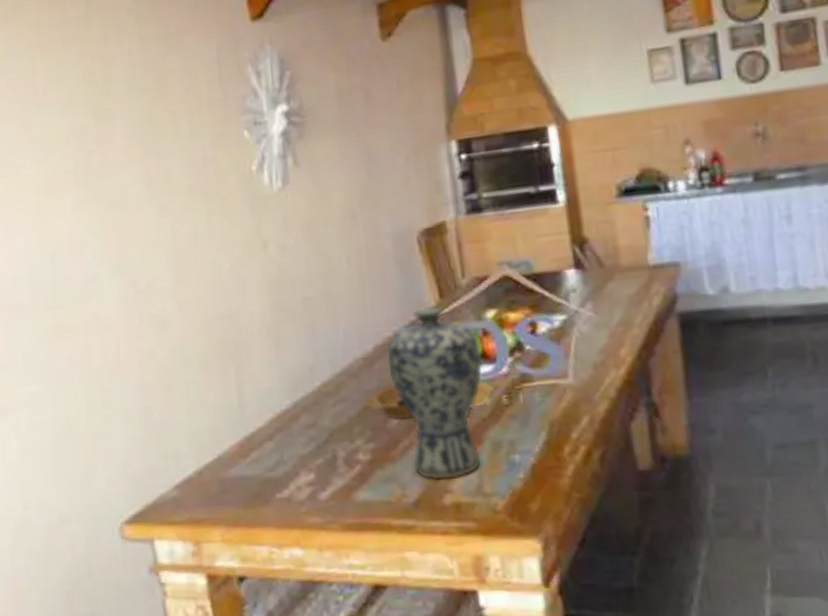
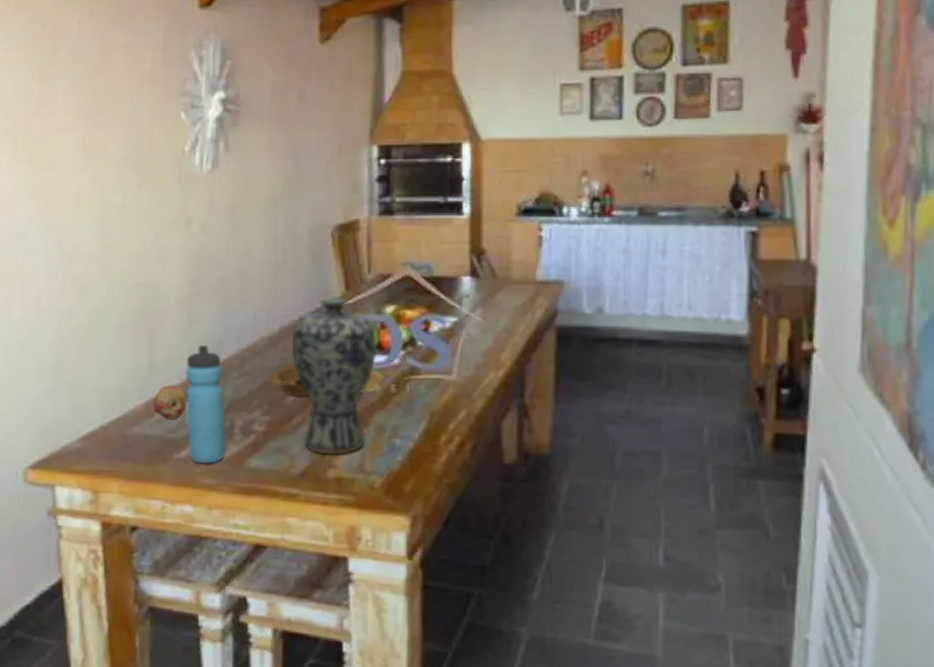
fruit: none [247,419,284,458] -> present [153,385,187,420]
water bottle: none [277,373,331,502] -> present [185,344,226,464]

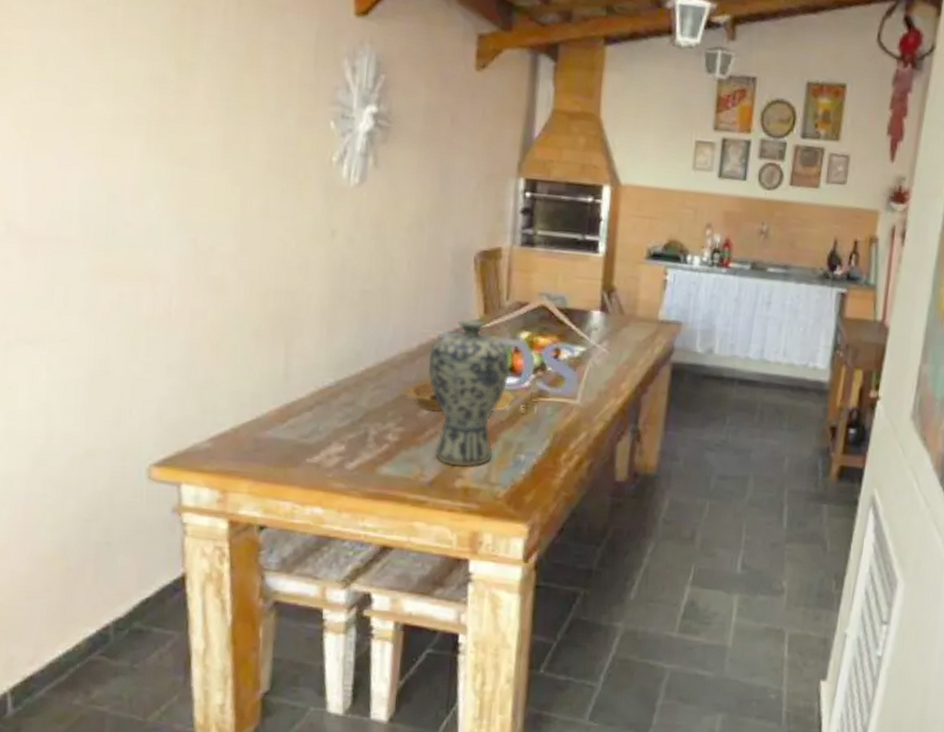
fruit: present [153,385,187,420] -> none [287,392,322,426]
water bottle: present [185,344,226,464] -> none [320,355,360,470]

